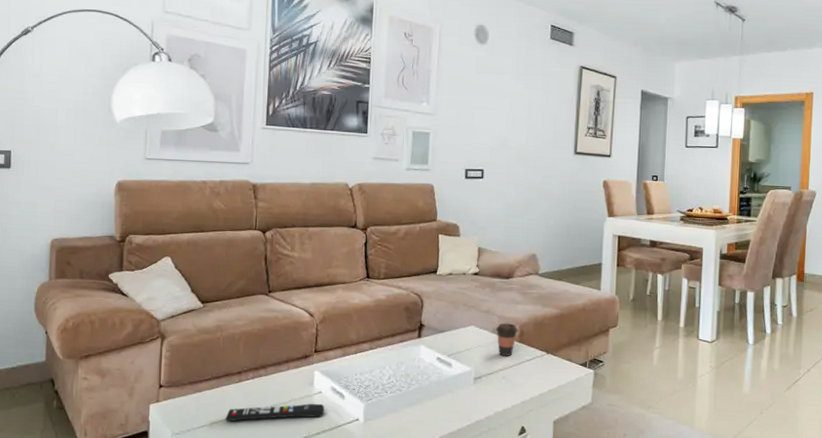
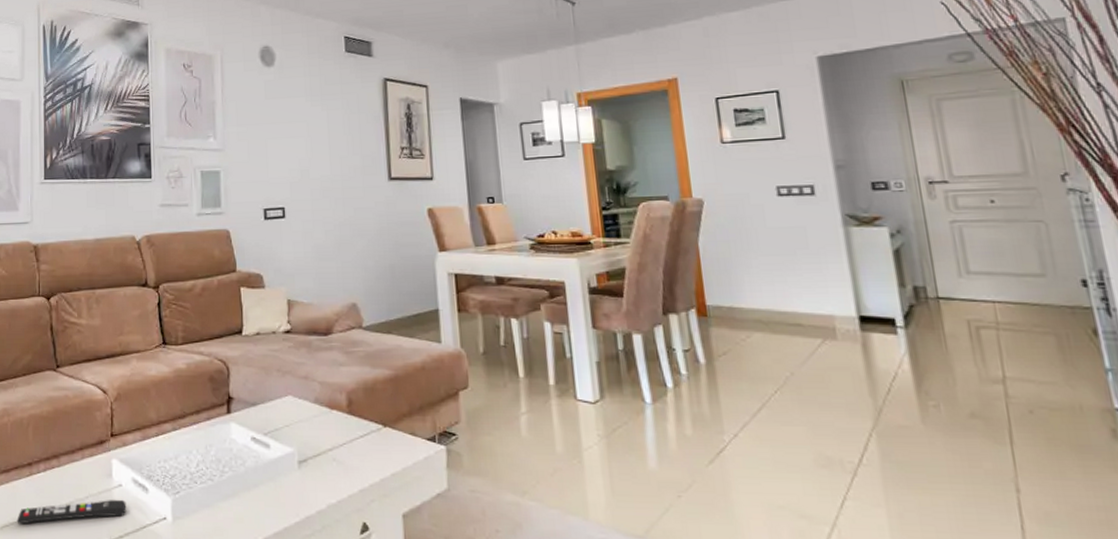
coffee cup: present [496,323,518,356] -> none [318,390,346,432]

